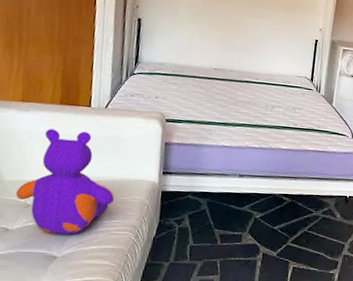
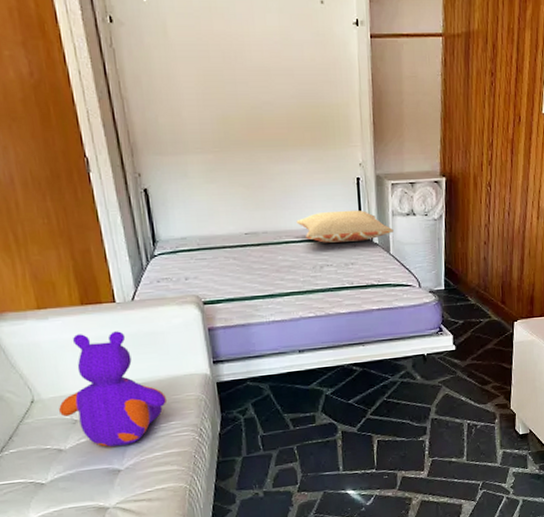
pillow: none [259,62,338,92] -> present [296,209,393,243]

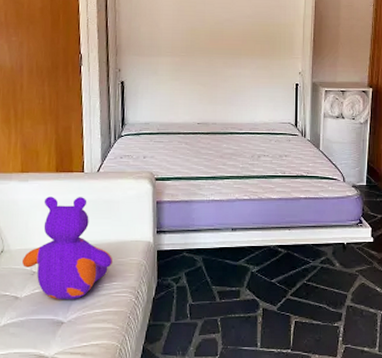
pillow: present [296,209,393,243] -> none [241,110,324,137]

